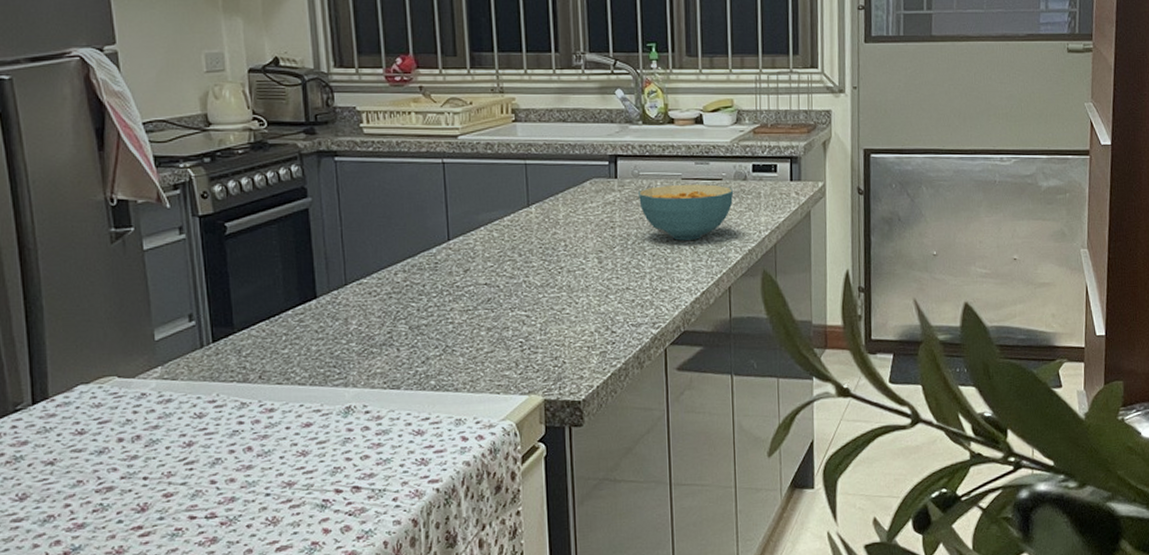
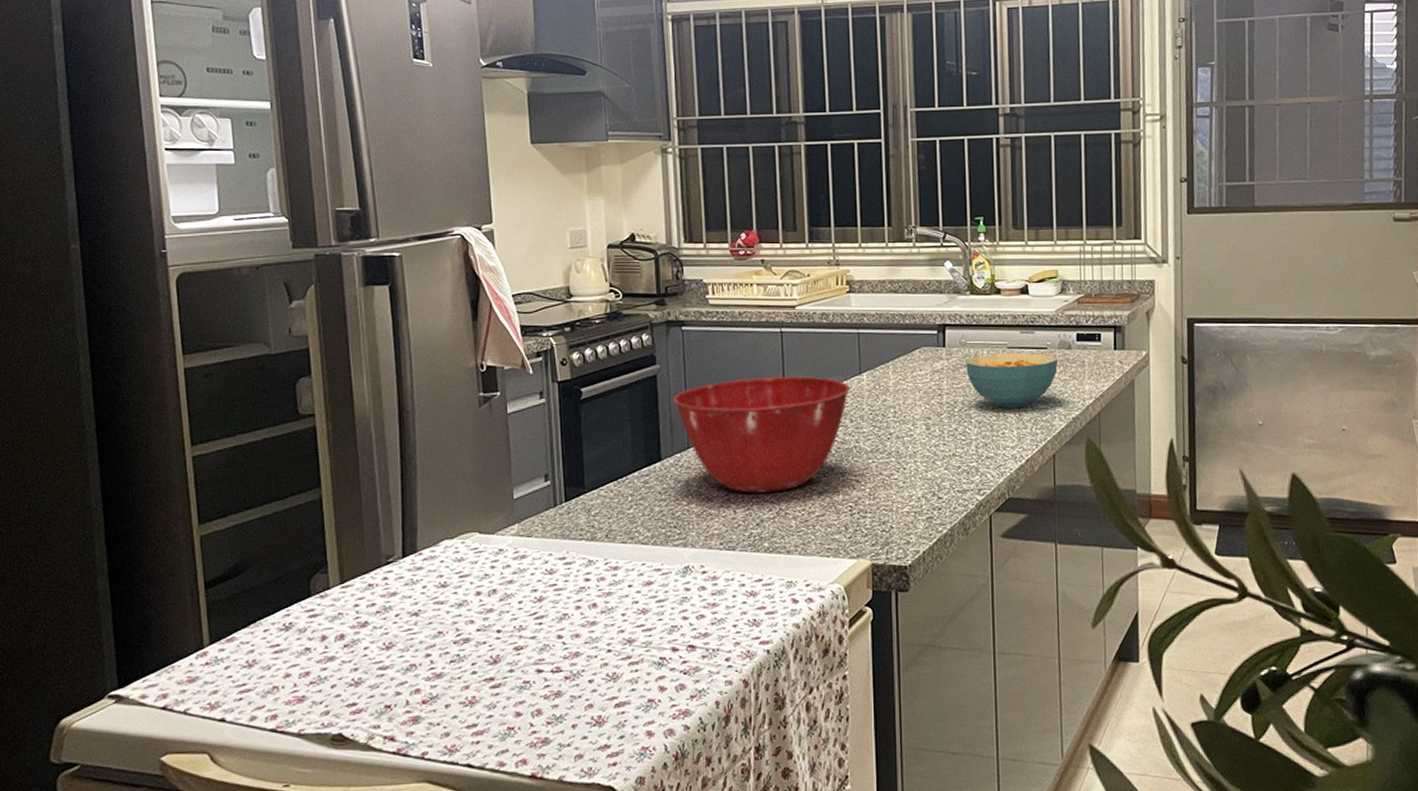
mixing bowl: none [327,209,519,331] -> present [673,376,851,493]

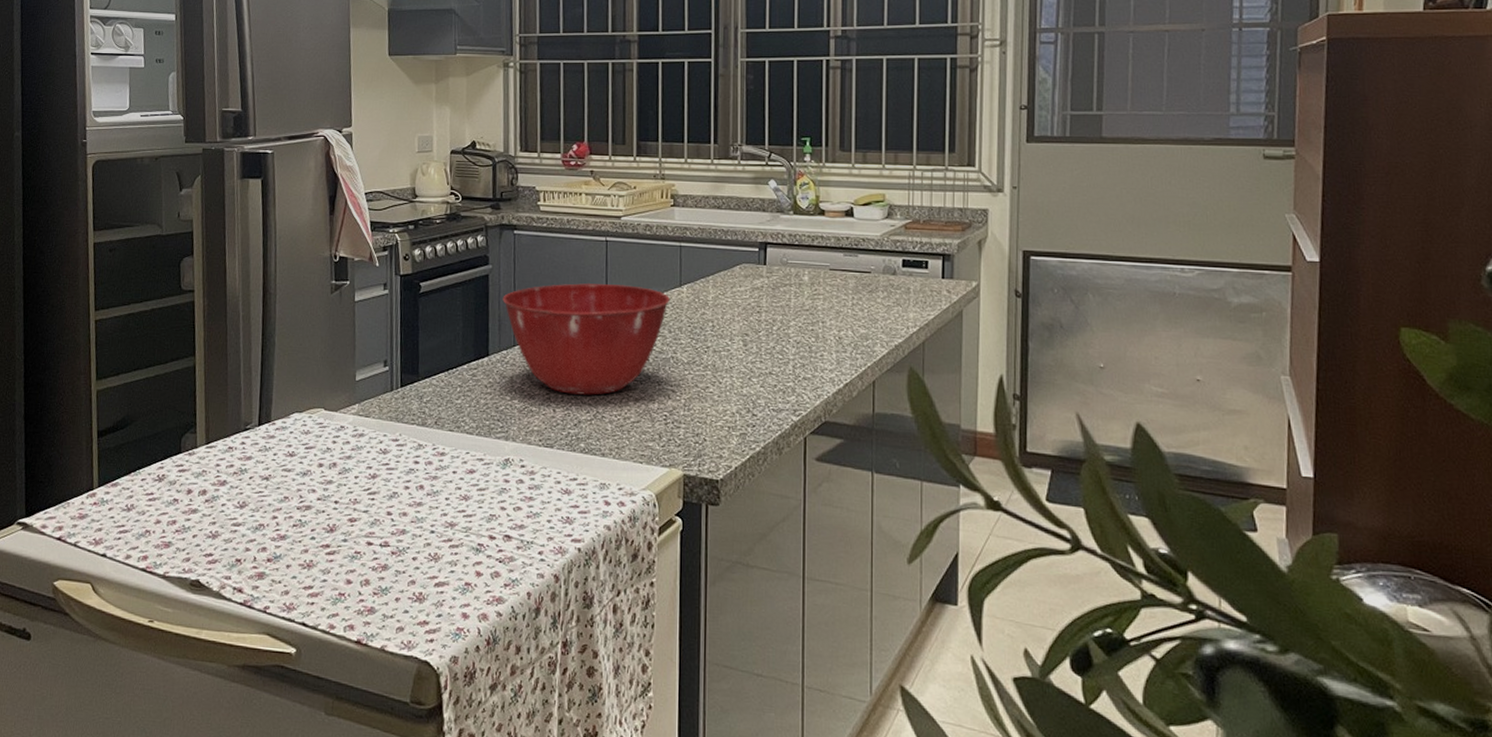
cereal bowl: present [966,353,1059,408] -> none [786,275,882,331]

